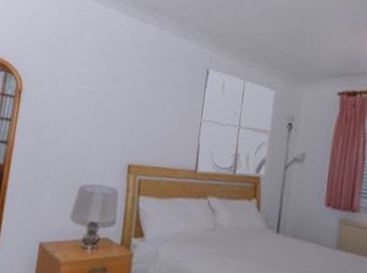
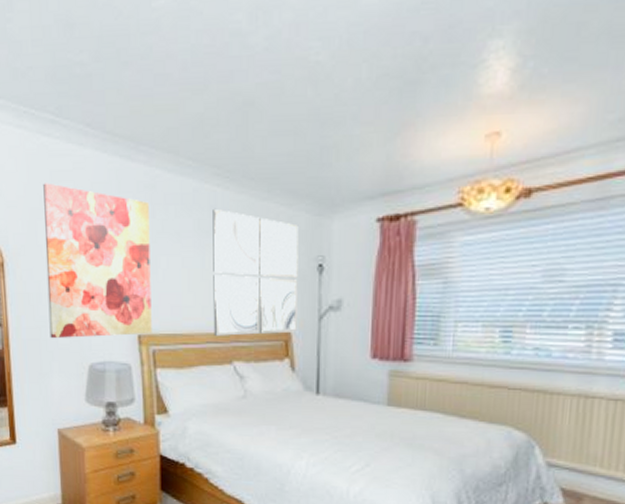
wall art: none [49,30,155,166] -> present [43,183,152,339]

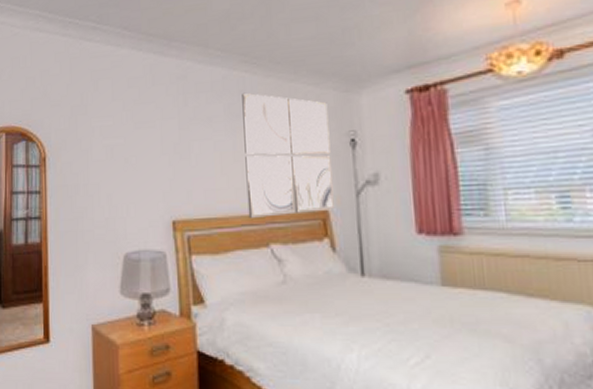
wall art: present [43,183,152,339] -> none [84,81,186,230]

